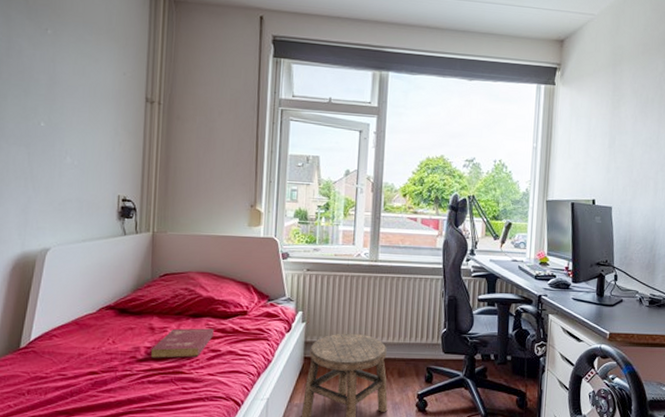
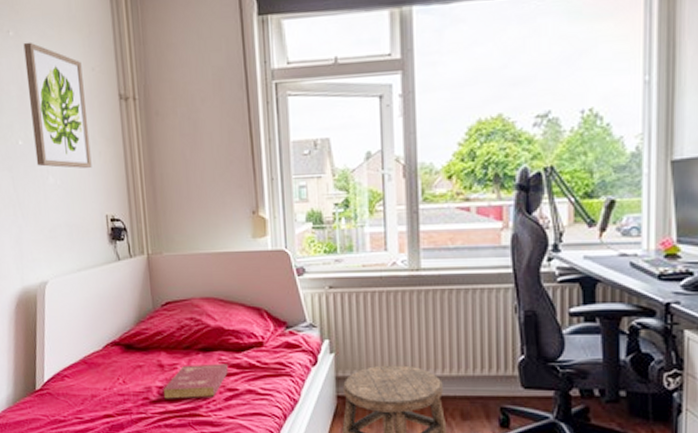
wall art: none [56,41,114,154] -> present [23,42,92,168]

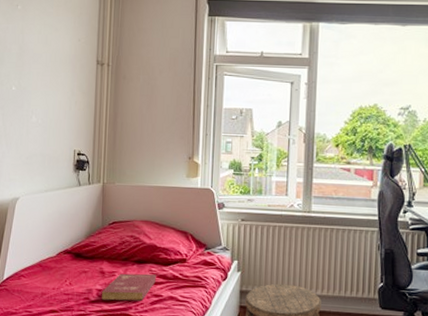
wall art: present [23,42,92,168] -> none [24,15,71,113]

